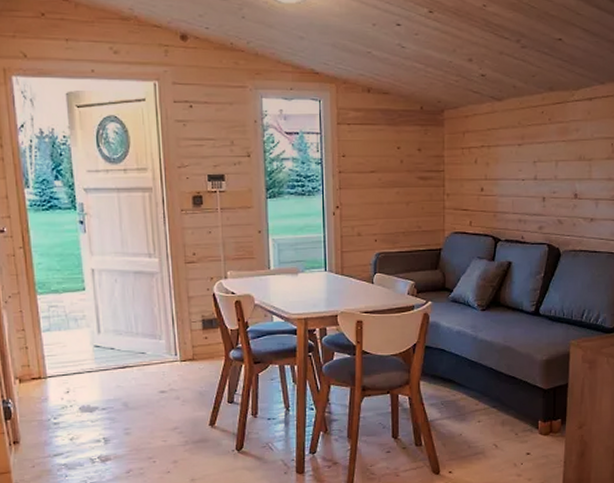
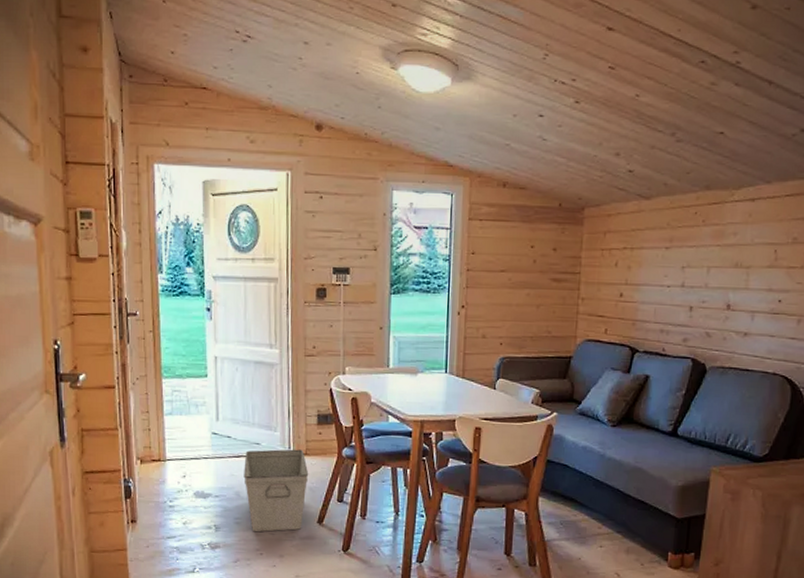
storage bin: none [130,355,198,441] -> present [244,449,309,532]

